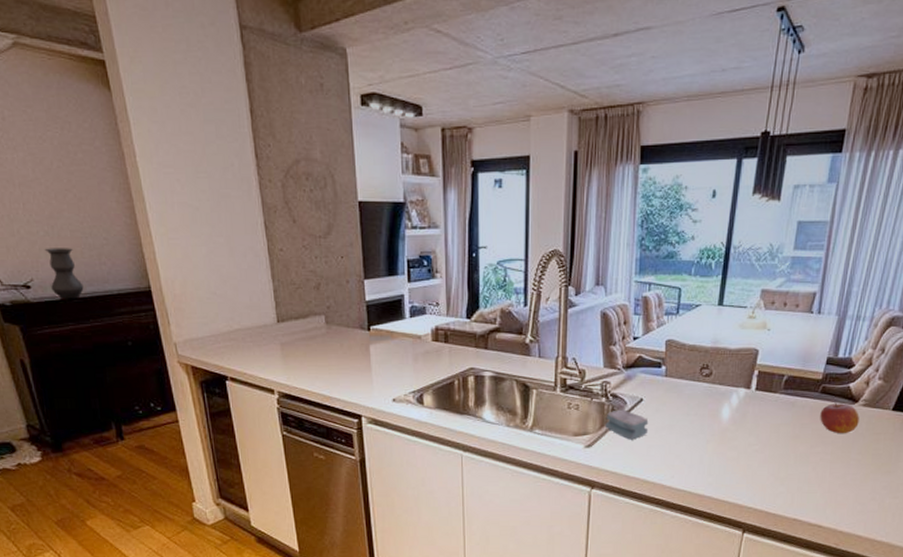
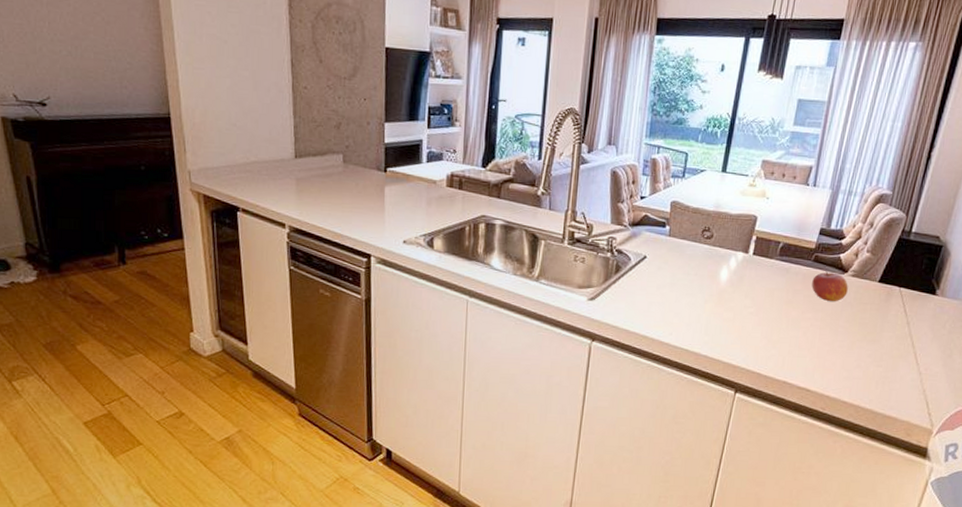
vase: present [44,248,84,300] -> none [65,67,102,121]
sponge: present [605,409,649,440] -> none [609,265,651,296]

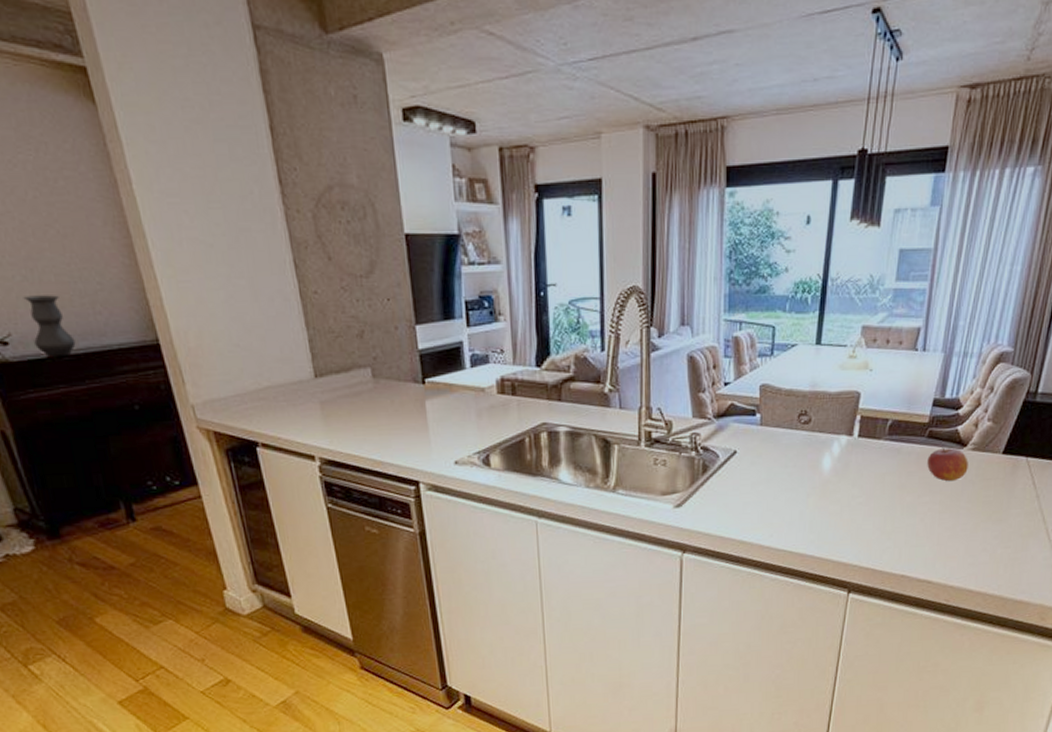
vase: none [65,67,102,121] -> present [23,295,76,358]

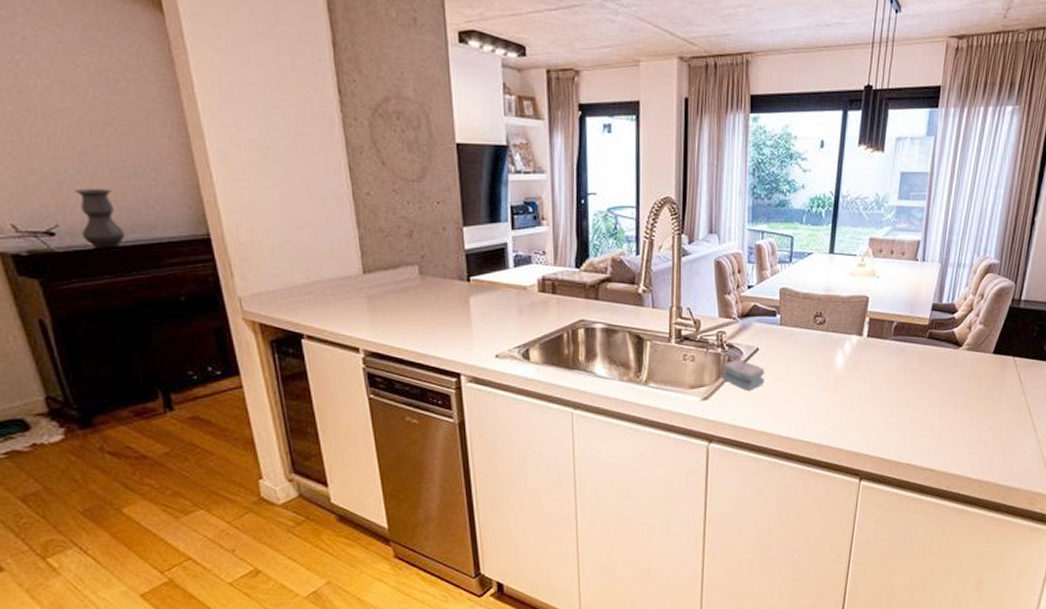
sponge: none [696,463,744,497] -> present [722,359,765,391]
apple: present [927,447,968,482] -> none [928,347,964,378]

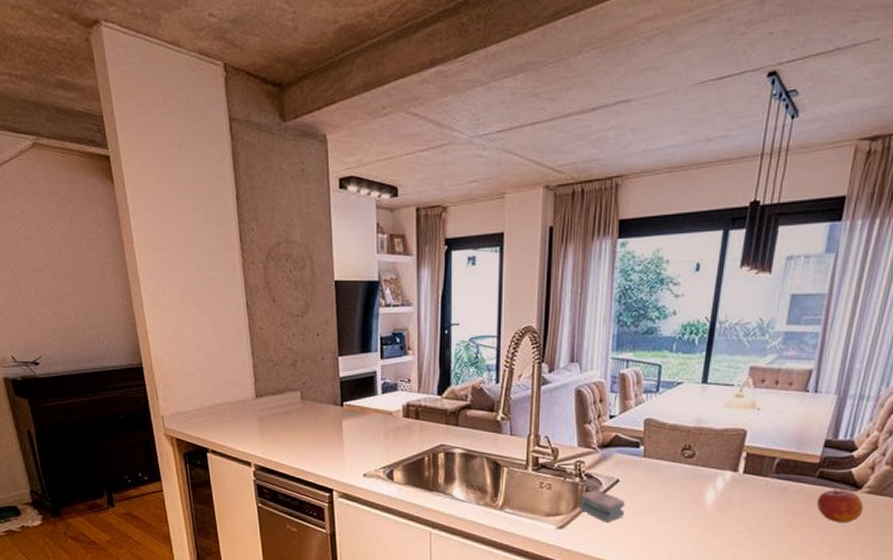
vase: present [74,189,125,249] -> none [51,327,84,376]
apple: none [928,347,964,378] -> present [817,488,863,524]

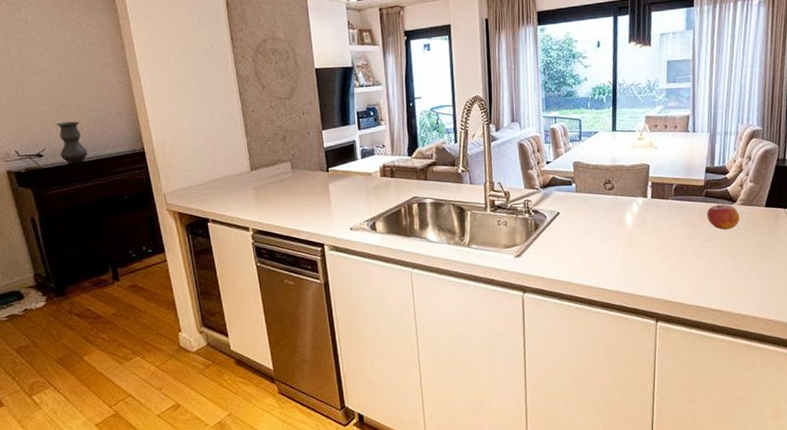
vase: none [51,327,84,376] -> present [55,121,88,165]
sponge: present [579,490,625,522] -> none [530,222,567,248]

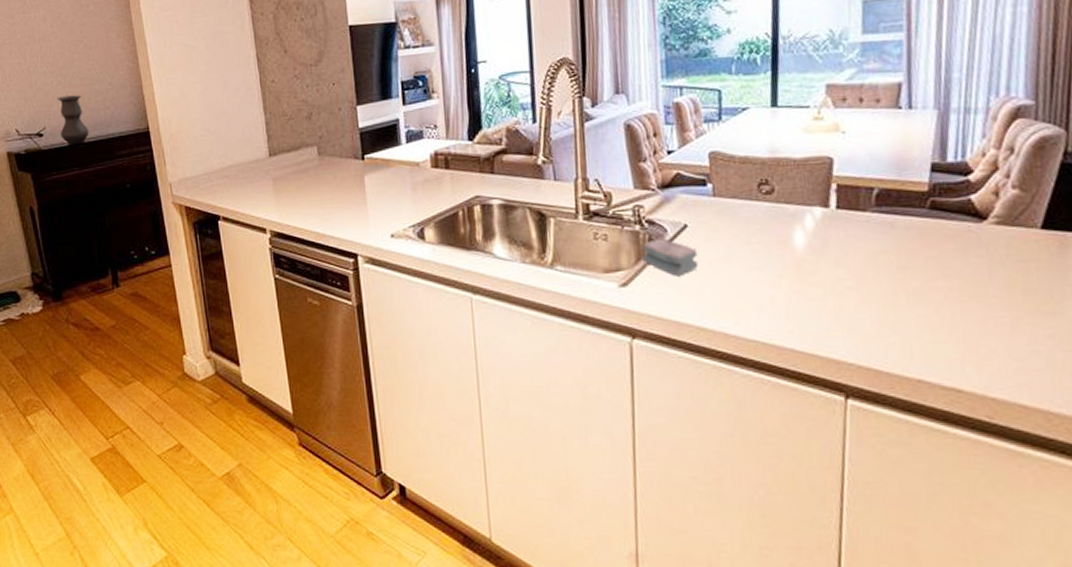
sponge: none [530,222,567,248] -> present [642,238,699,276]
apple: present [707,203,740,230] -> none [933,220,994,263]

